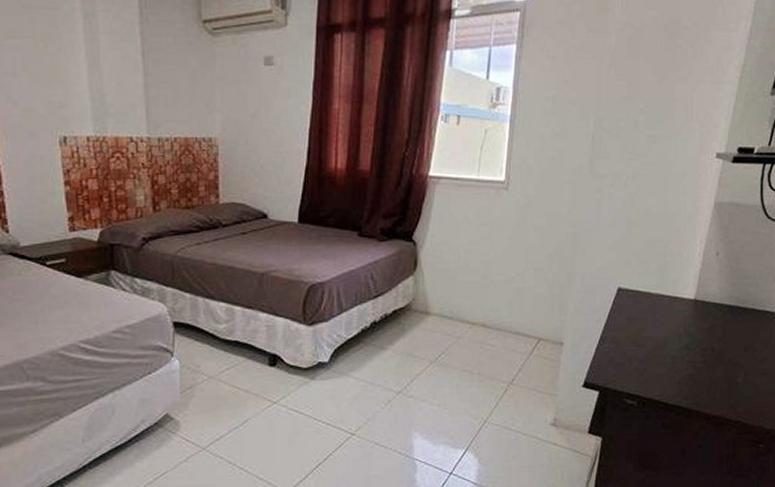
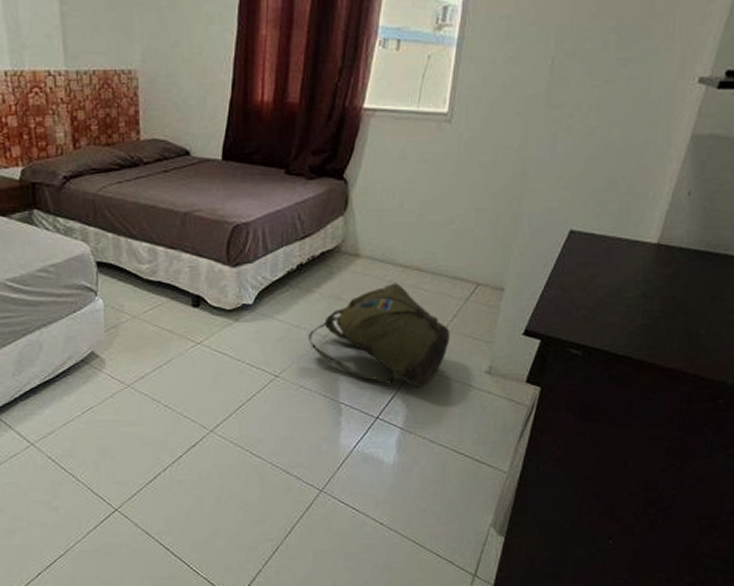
backpack: none [382,339,516,443] -> present [308,282,450,389]

